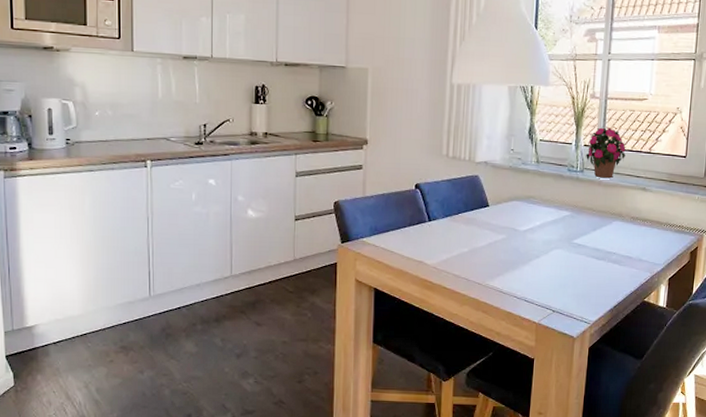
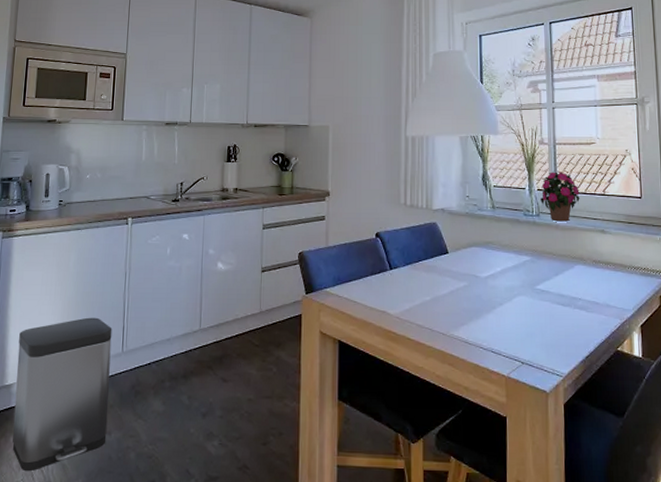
pedal bin: none [36,262,139,406] -> present [12,317,112,471]

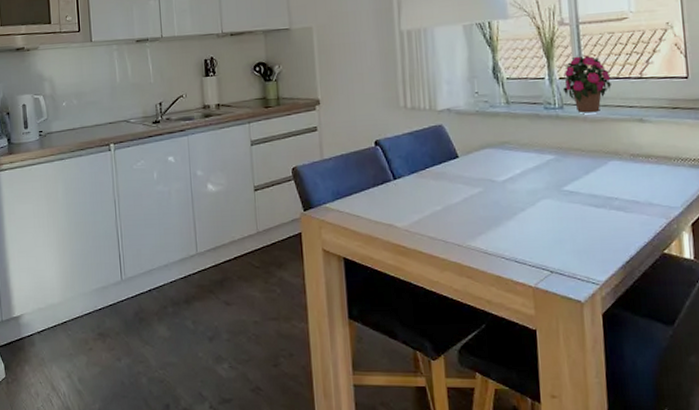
pedal bin: present [12,317,112,471] -> none [19,247,117,397]

